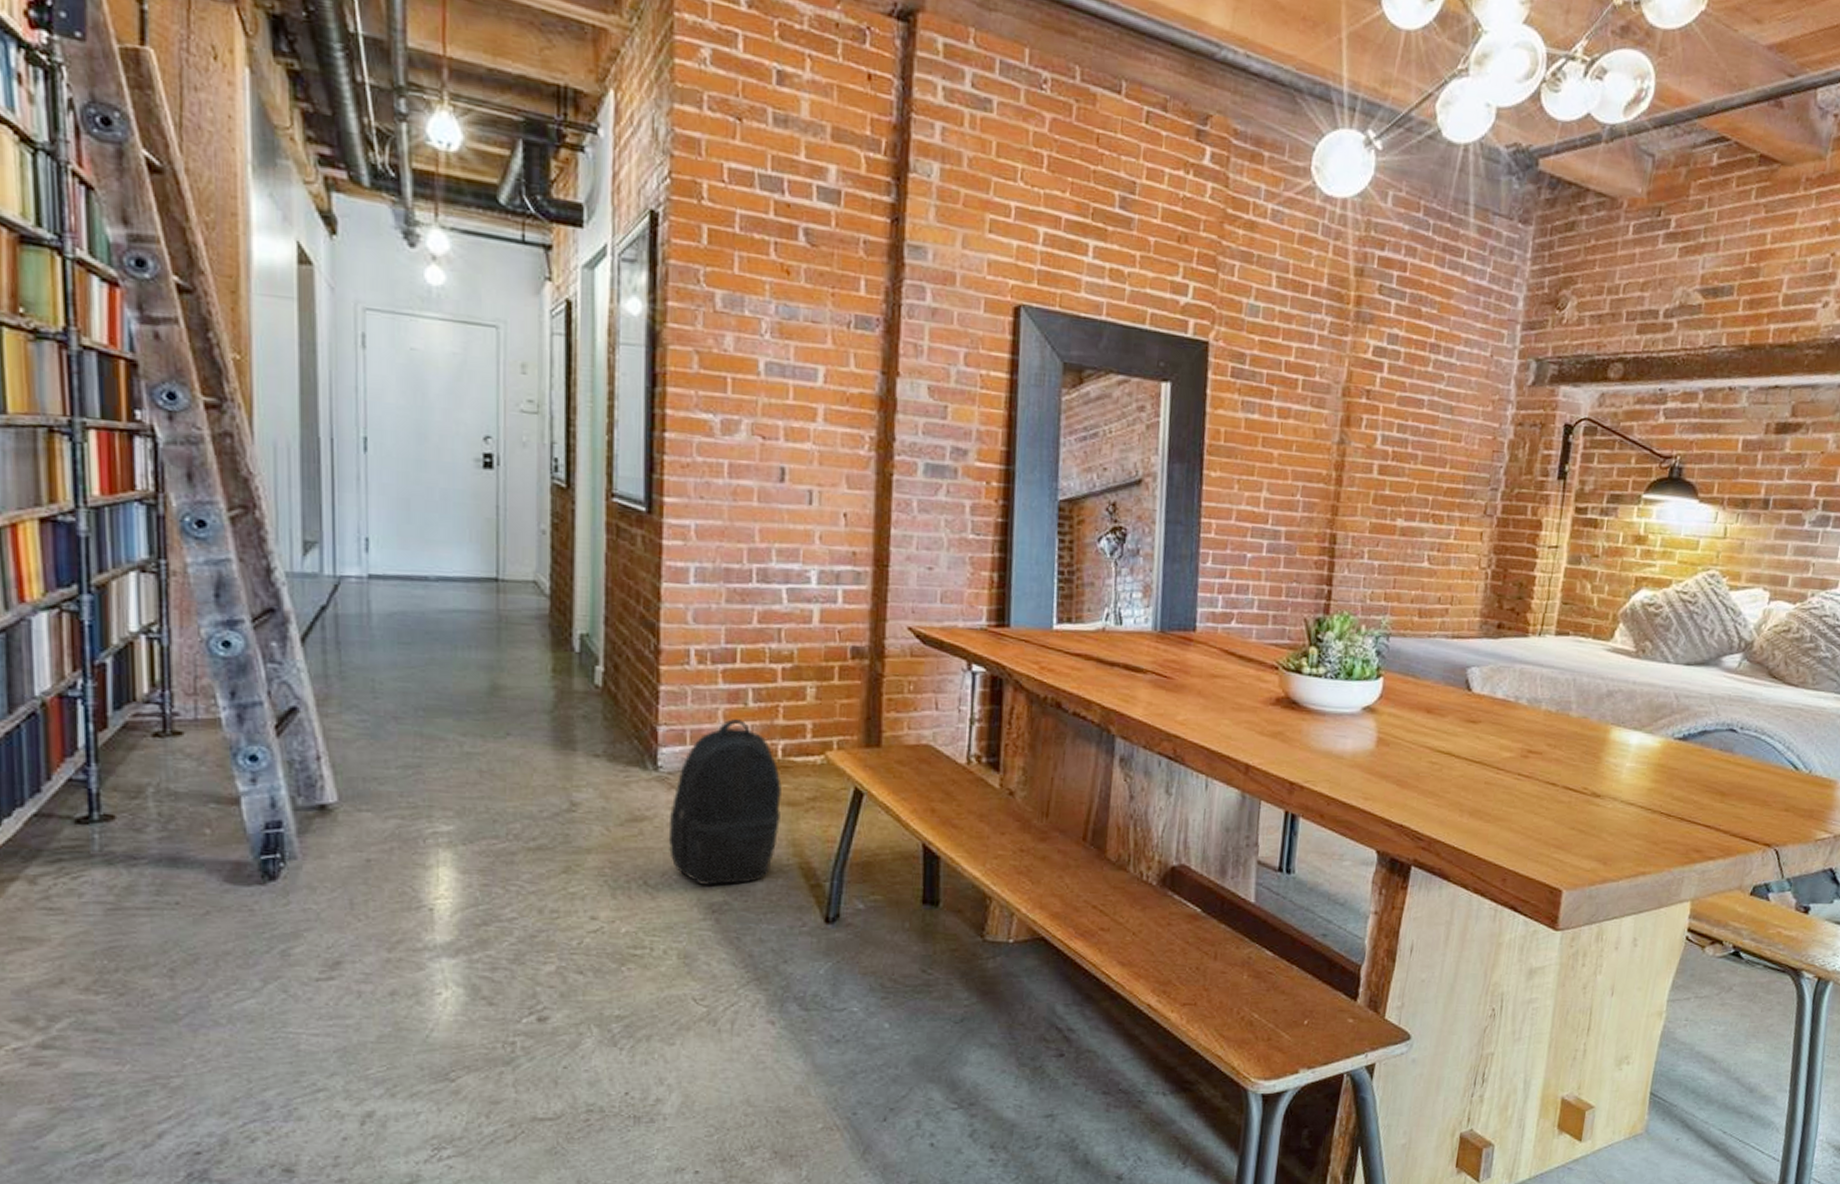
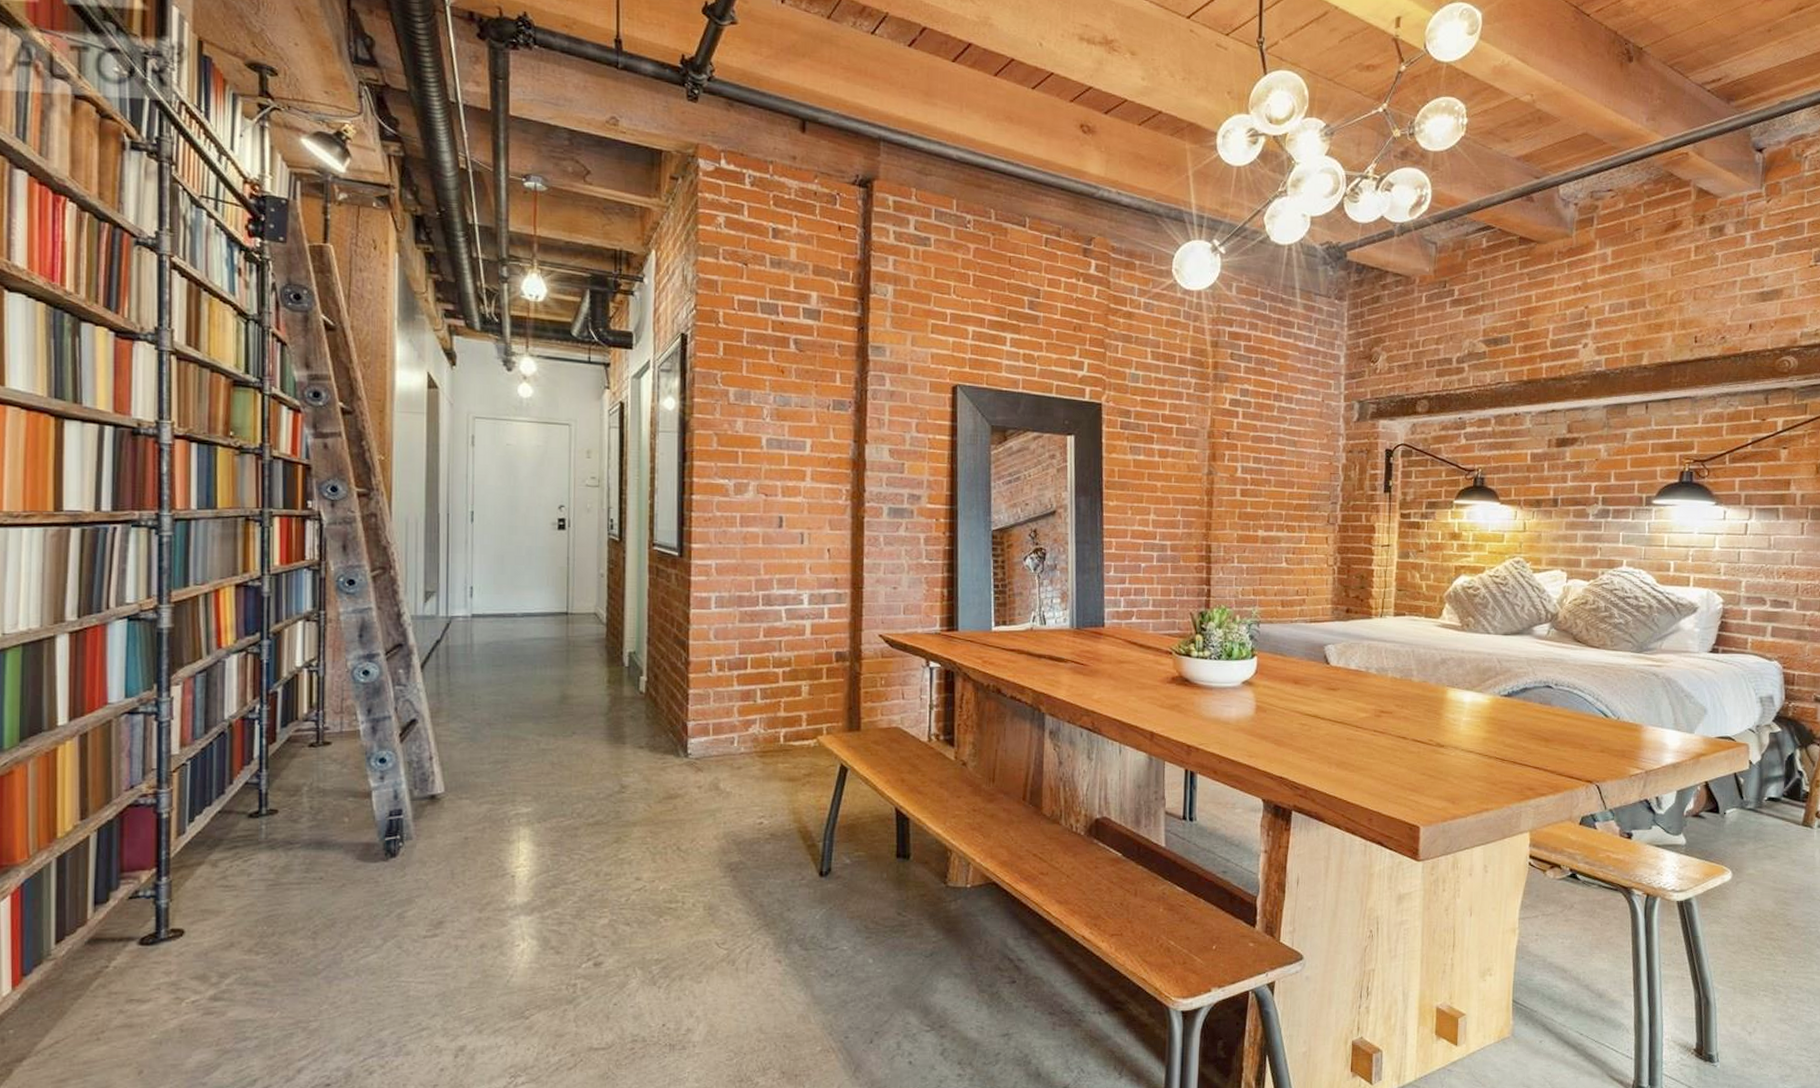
backpack: present [668,719,782,885] -> none [696,714,784,848]

